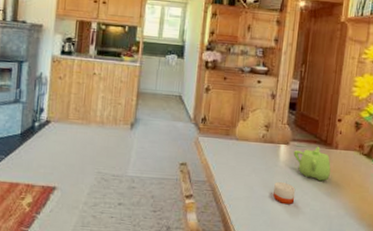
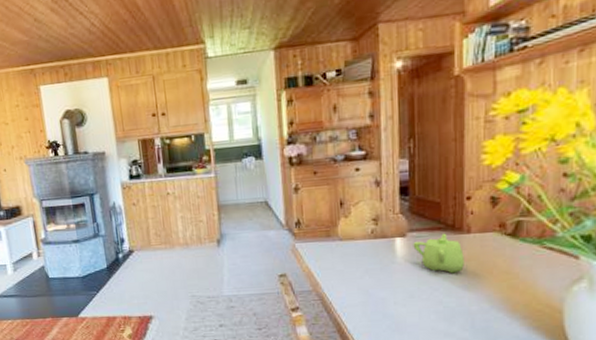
candle: present [273,181,296,205] -> none [394,280,423,305]

